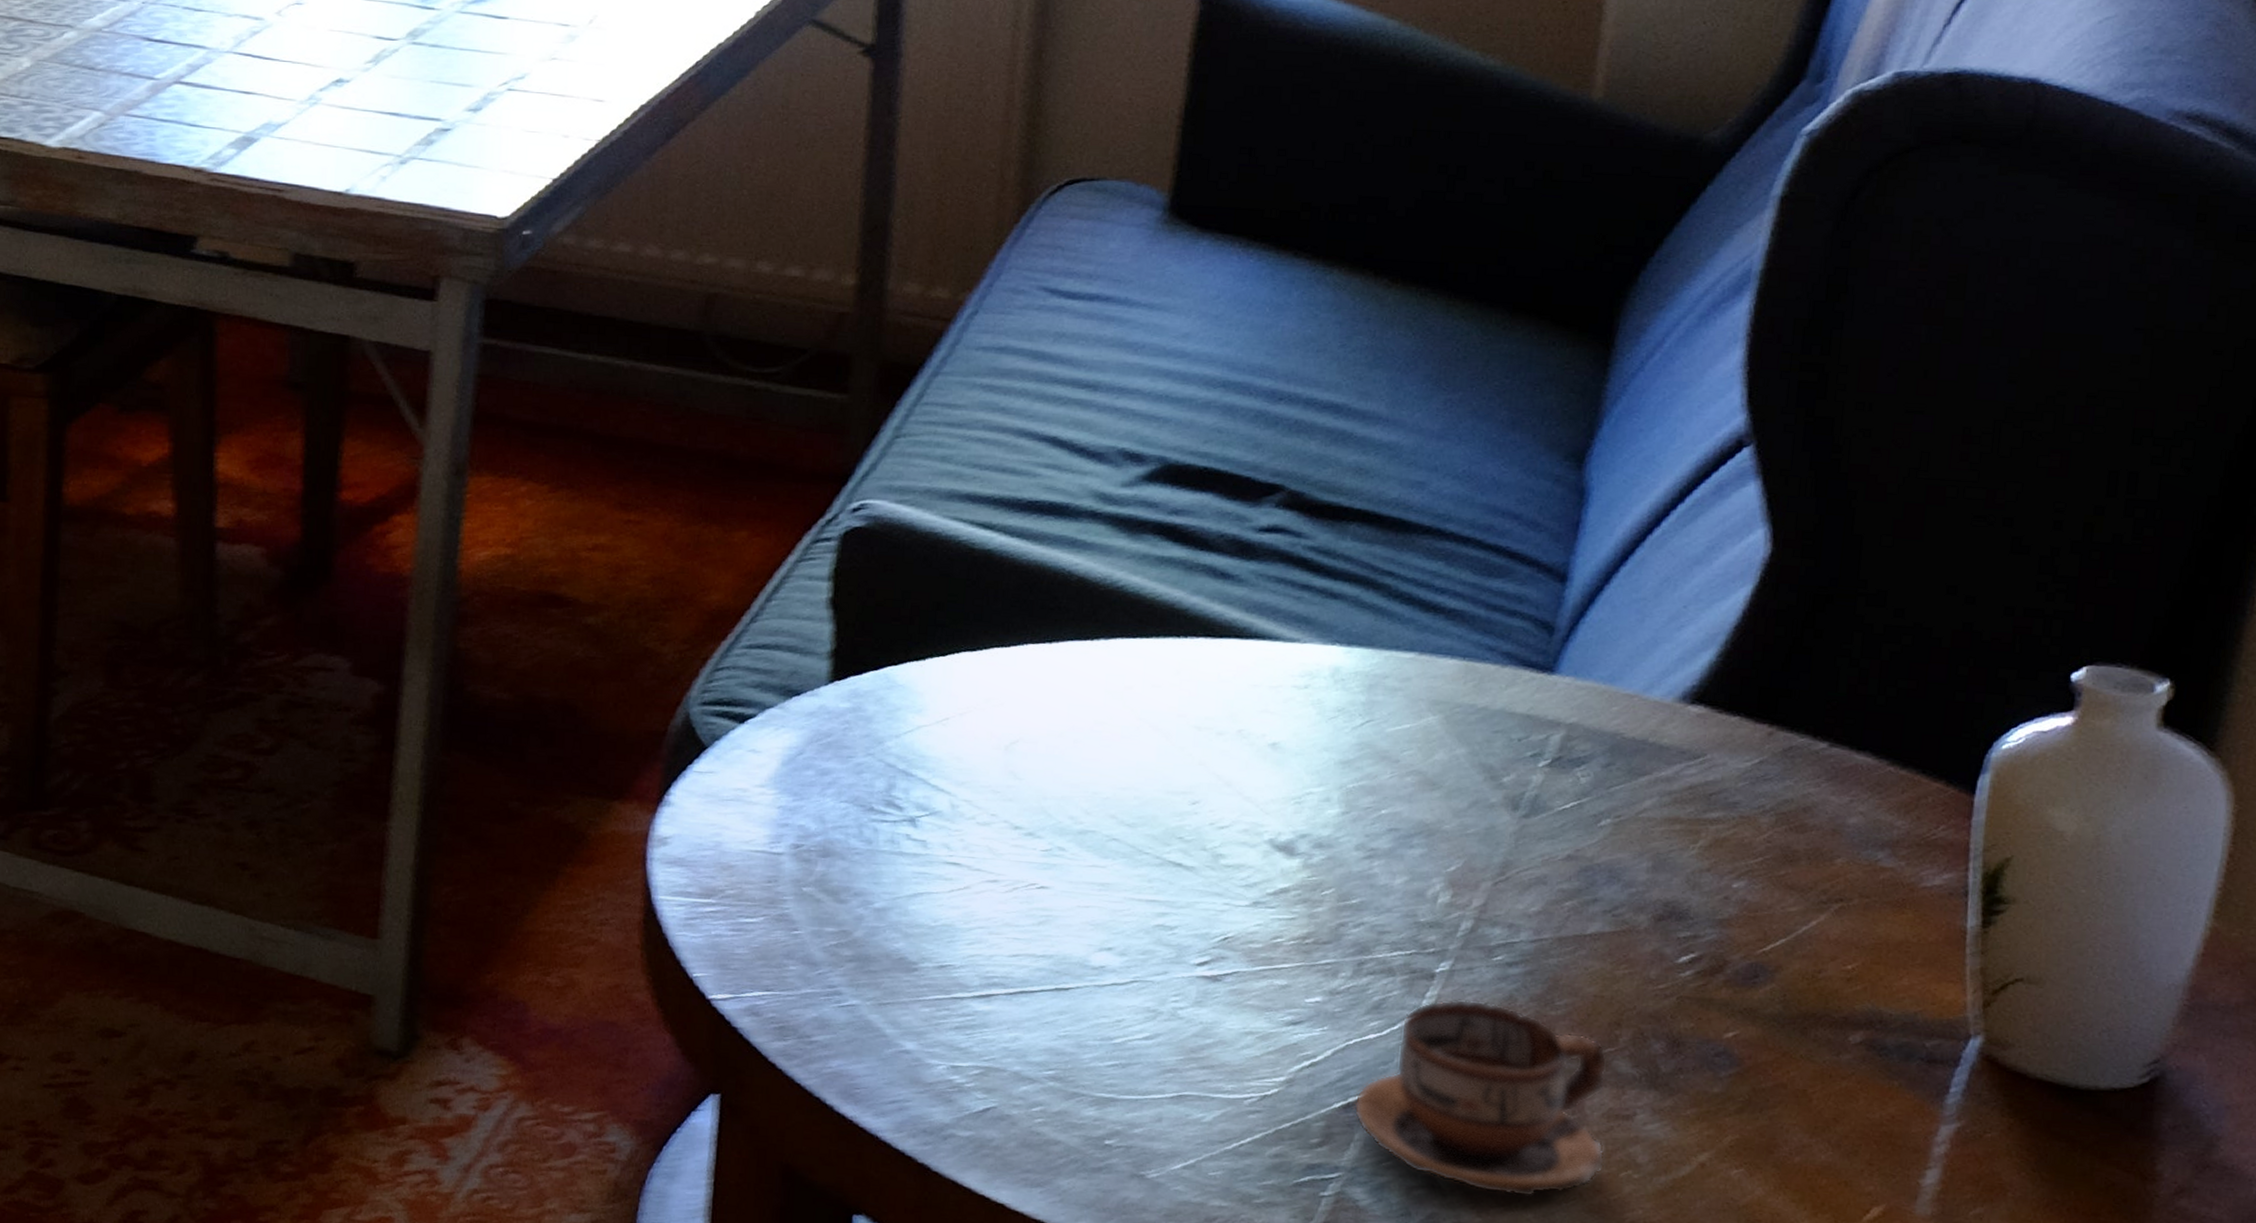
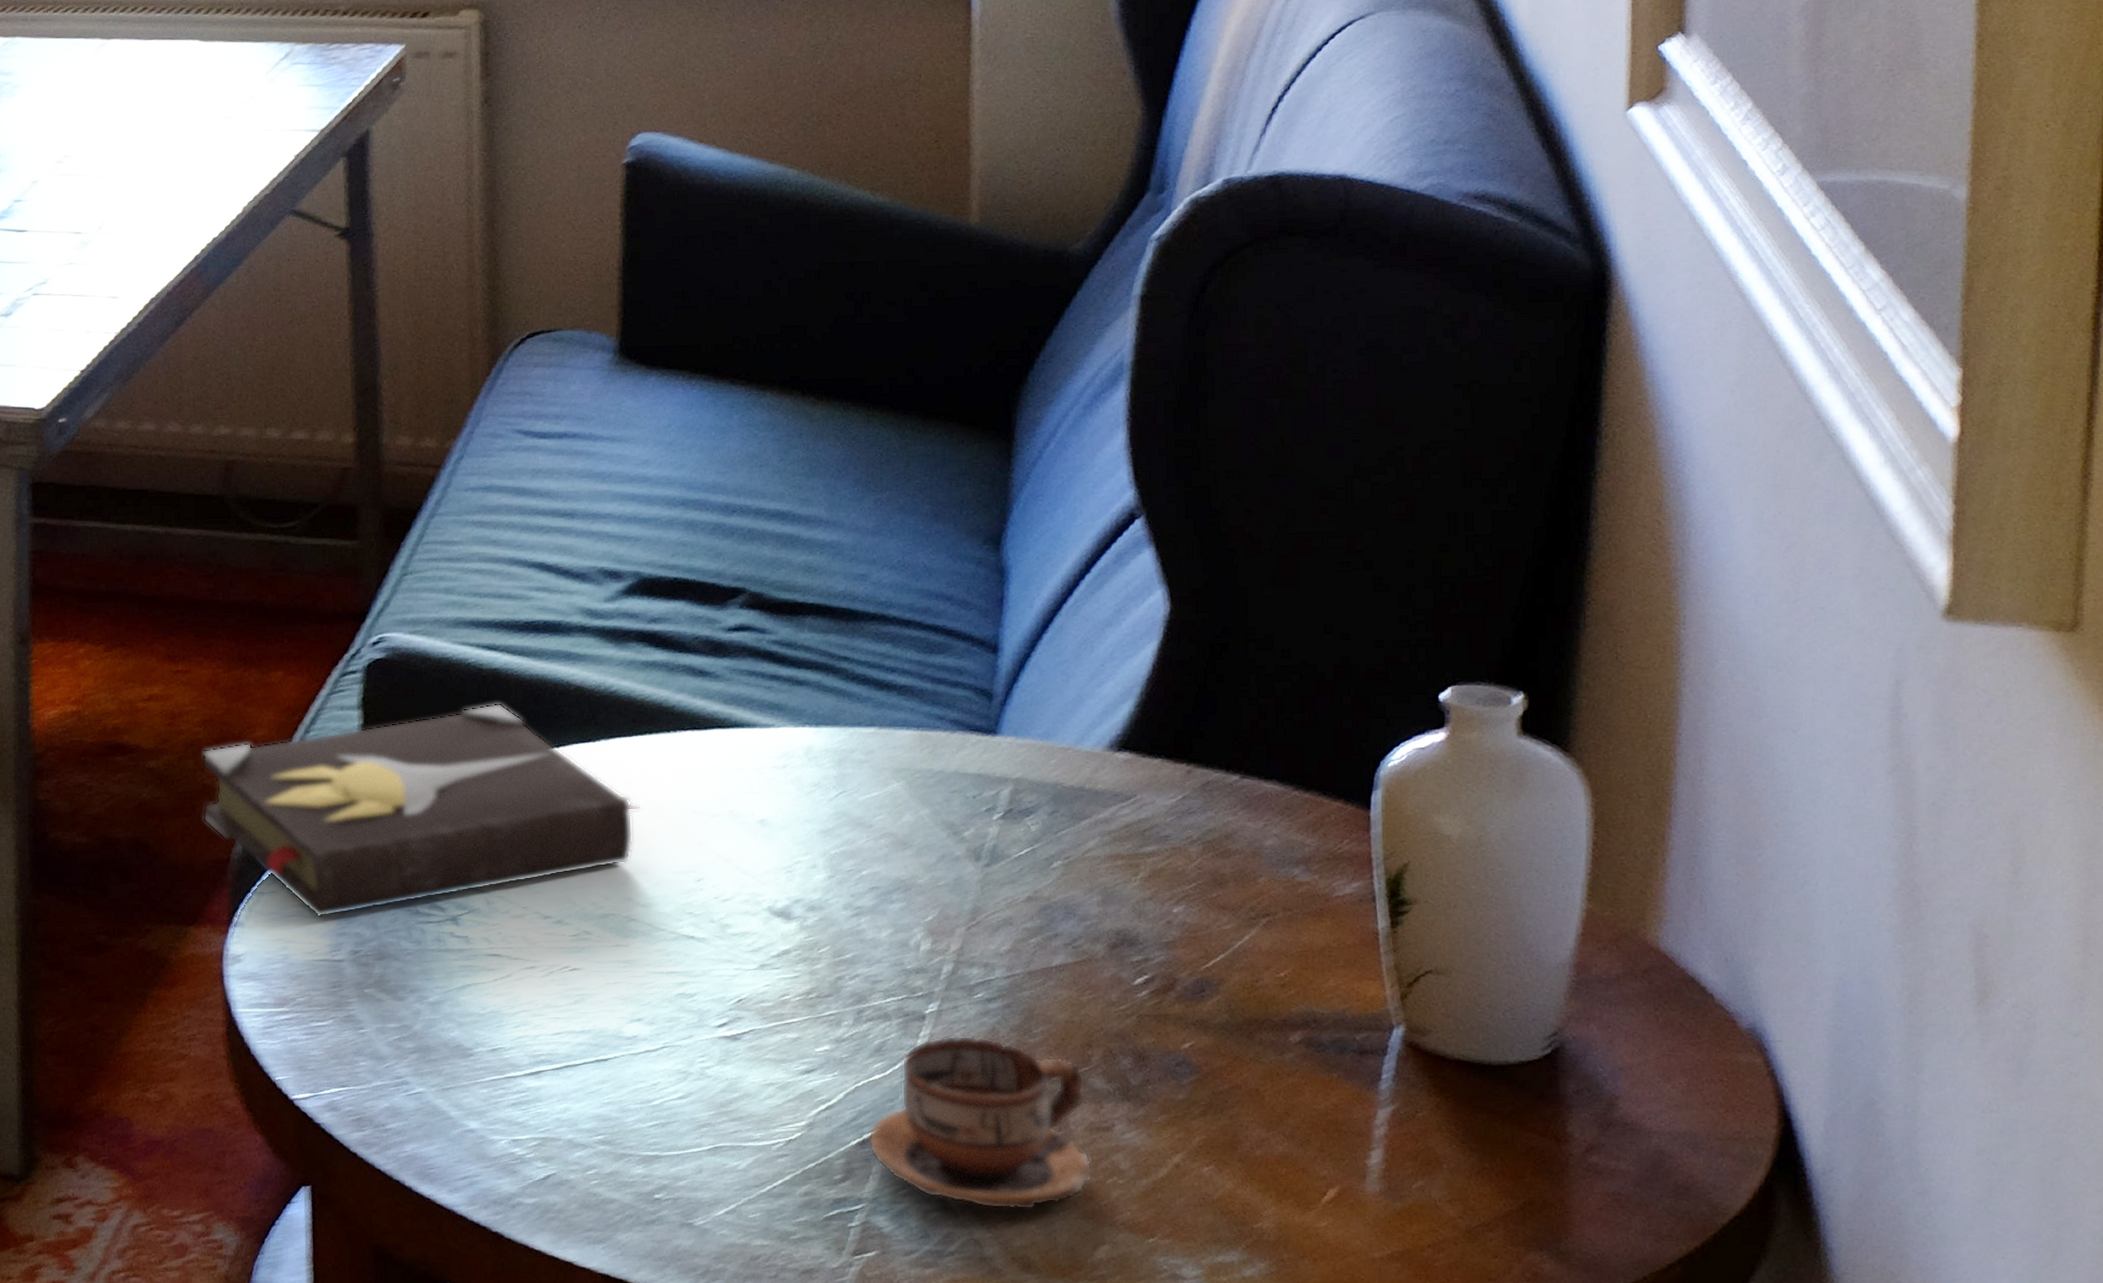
hardback book: none [641,587,1137,805] -> present [202,703,641,918]

